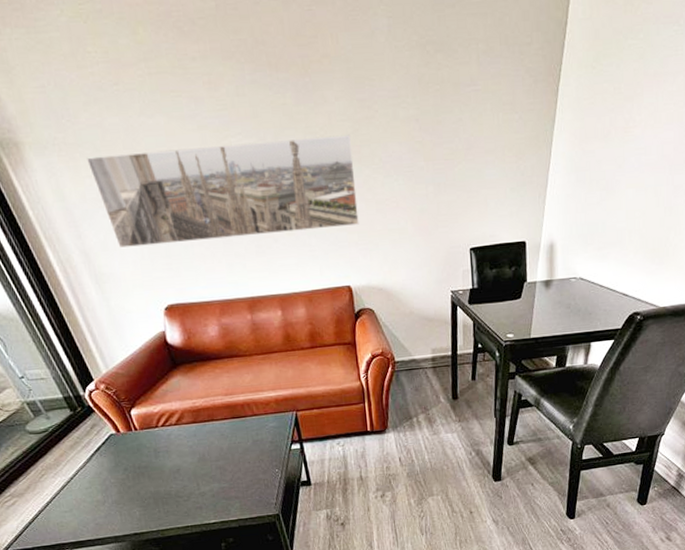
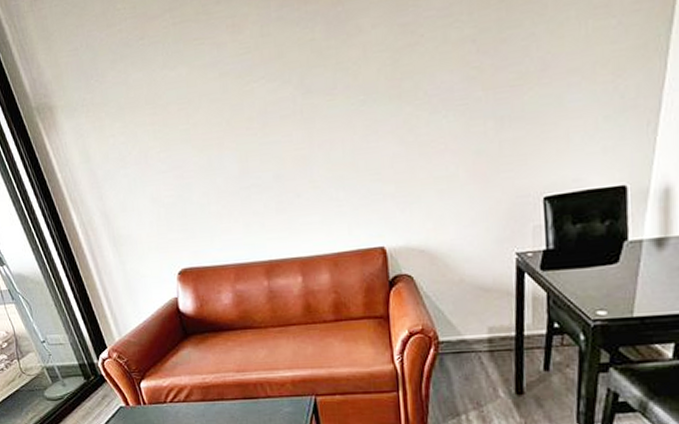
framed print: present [87,134,359,248] -> none [111,67,397,208]

